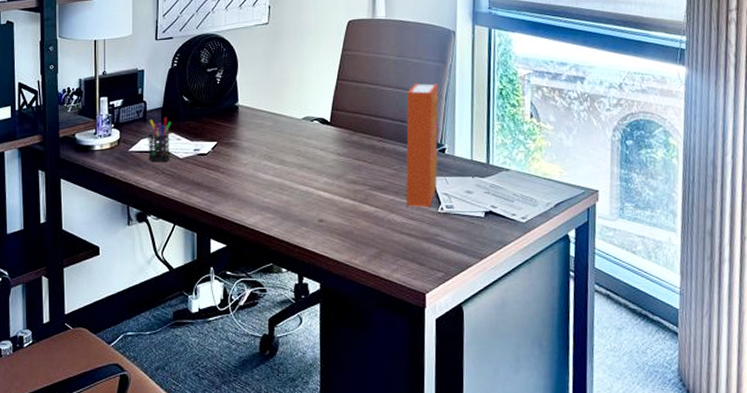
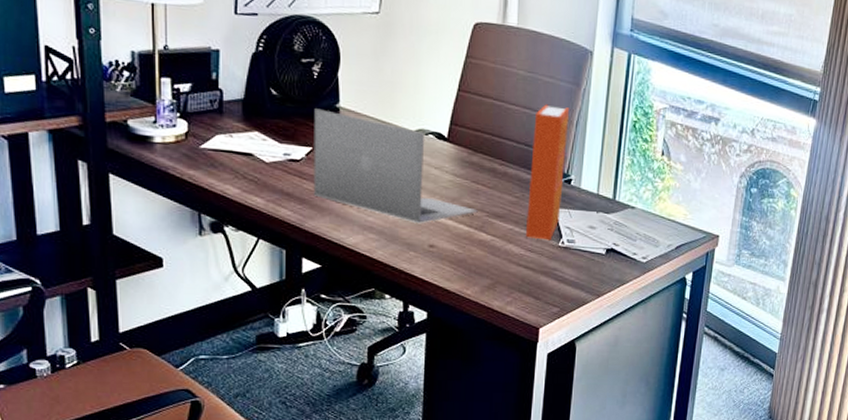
pen holder: present [148,117,172,161] -> none [225,111,256,164]
laptop: none [218,109,361,201] -> present [313,108,478,224]

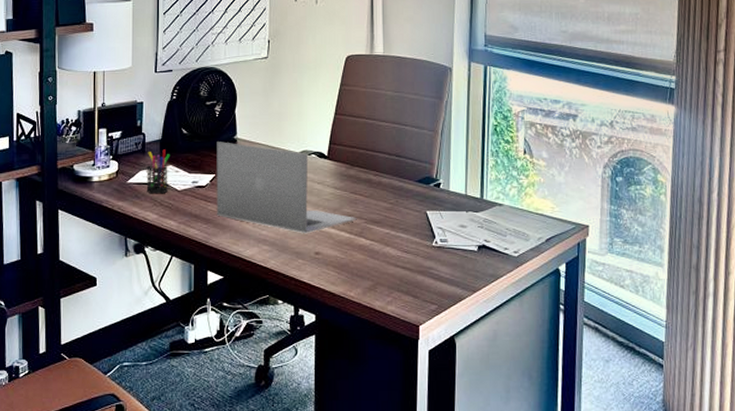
pen holder: none [225,111,256,164] -> present [146,149,171,193]
book: present [526,104,570,241] -> none [401,118,435,241]

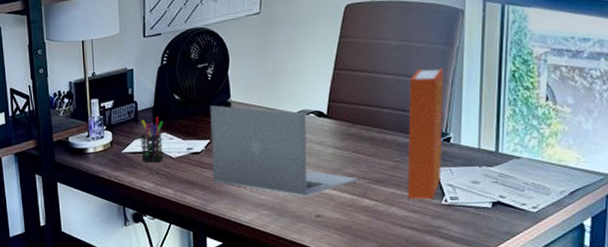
book: none [401,118,435,241] -> present [407,68,444,200]

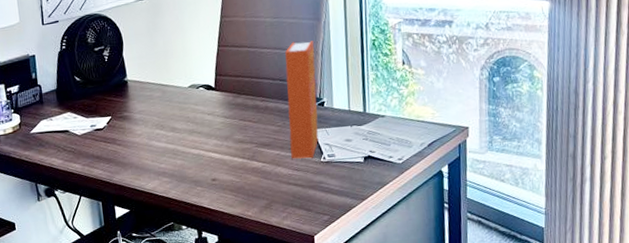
pen holder: present [140,117,164,162] -> none [46,98,69,141]
laptop: present [210,105,360,197] -> none [109,84,248,163]

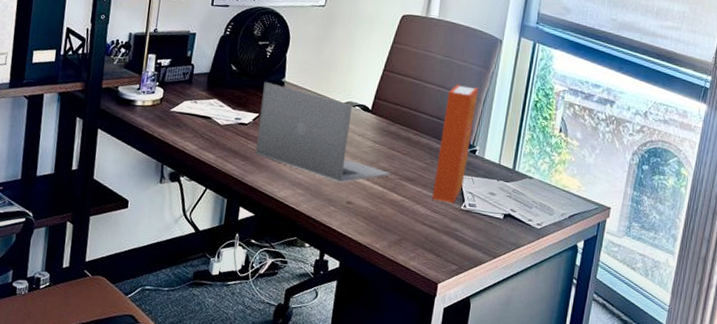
laptop: none [109,84,248,163] -> present [255,82,392,183]

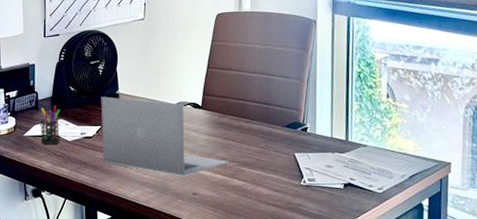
pen holder: none [188,82,217,126] -> present [40,105,61,144]
book: present [432,84,479,204] -> none [271,68,301,181]

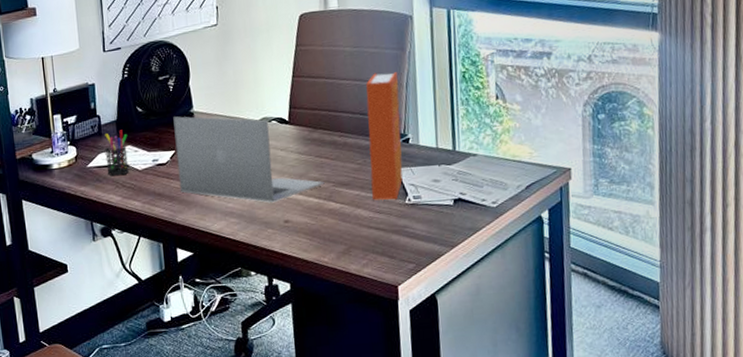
book: none [271,68,301,181] -> present [366,72,403,201]

